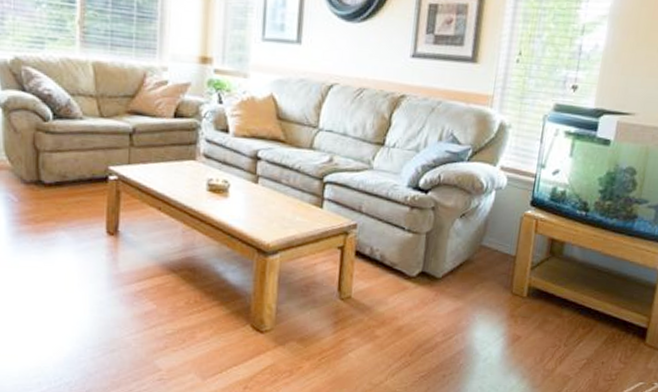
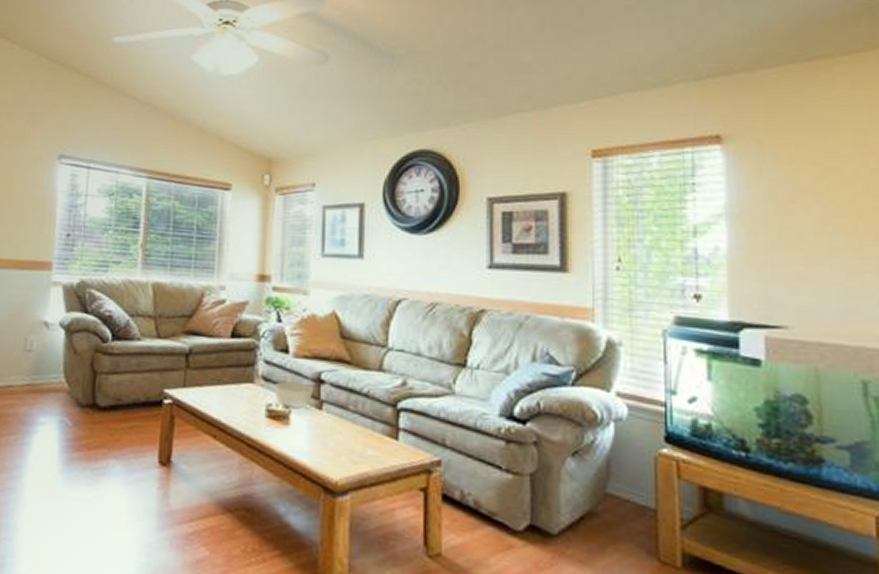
bowl: none [214,158,251,184] -> present [273,381,314,410]

